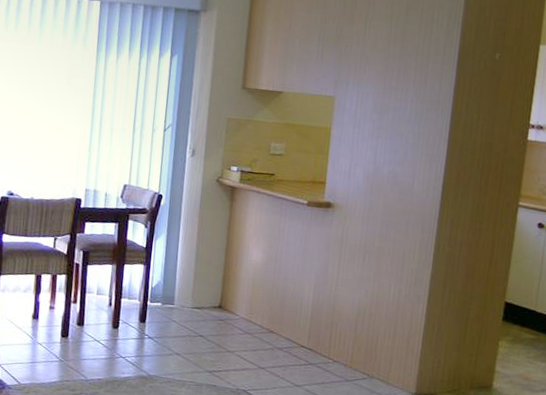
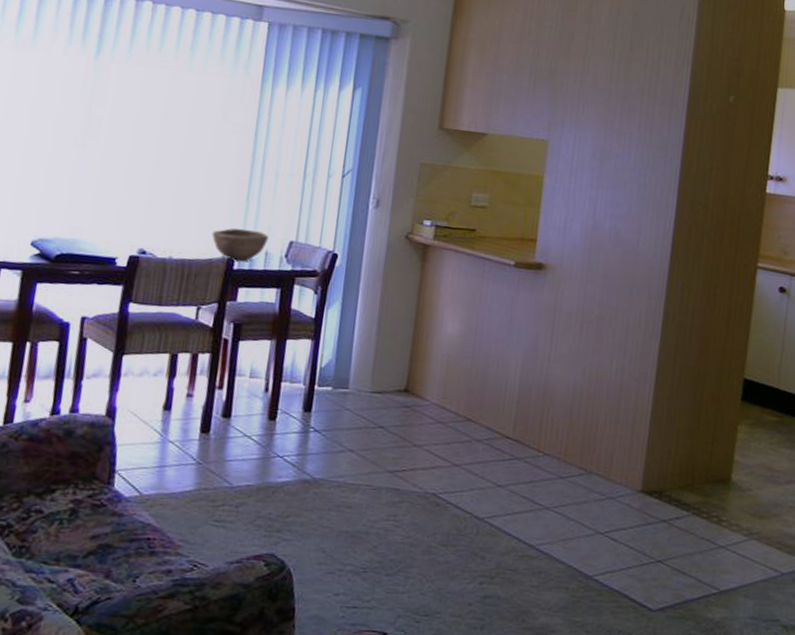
bowl: none [63,173,107,201] -> present [211,227,269,261]

